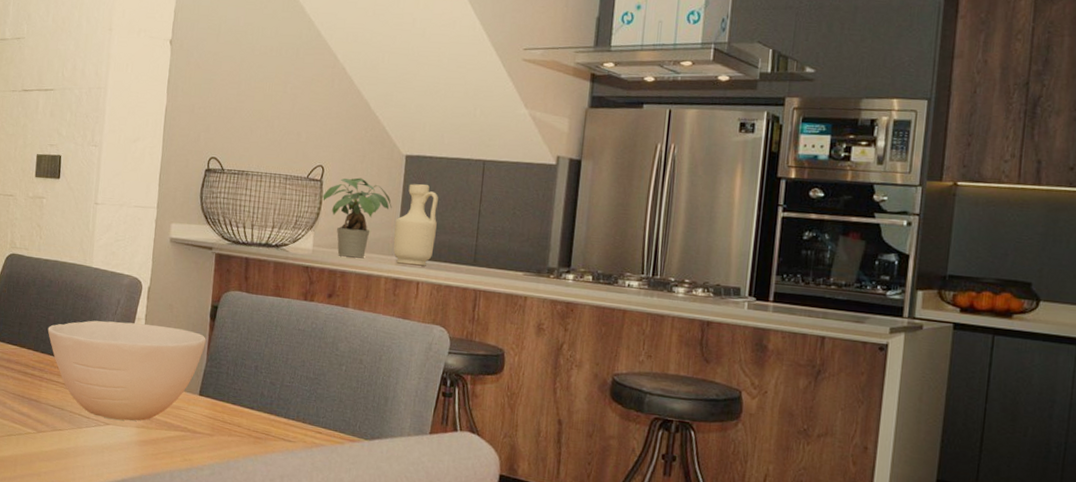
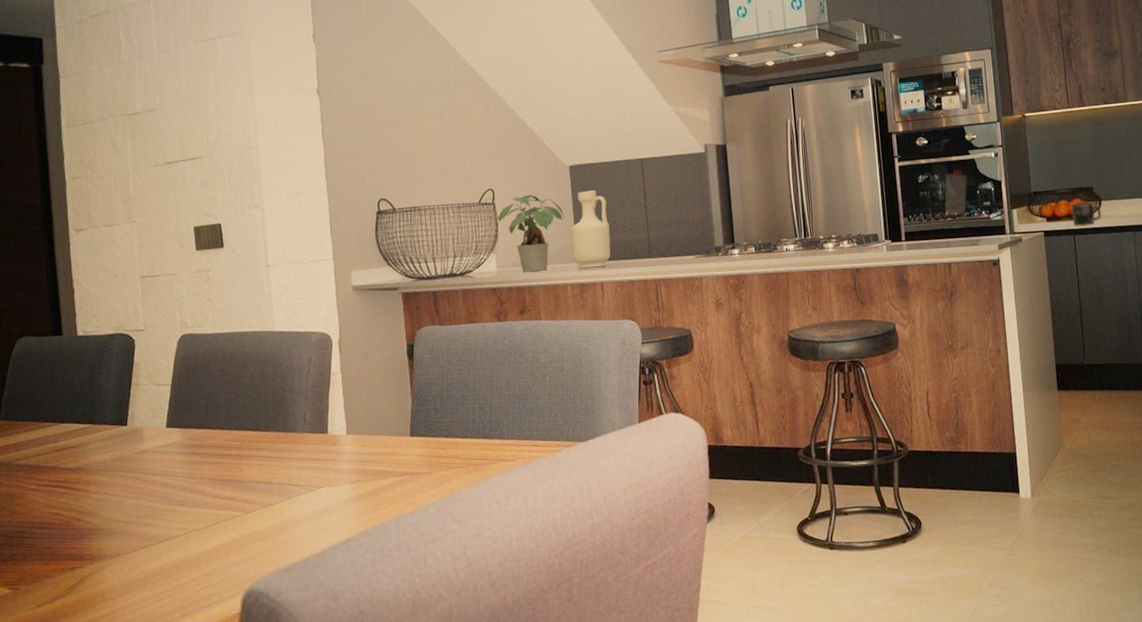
bowl: present [47,320,206,421] -> none [238,374,408,482]
mug: none [994,297,1037,328] -> present [1071,201,1101,227]

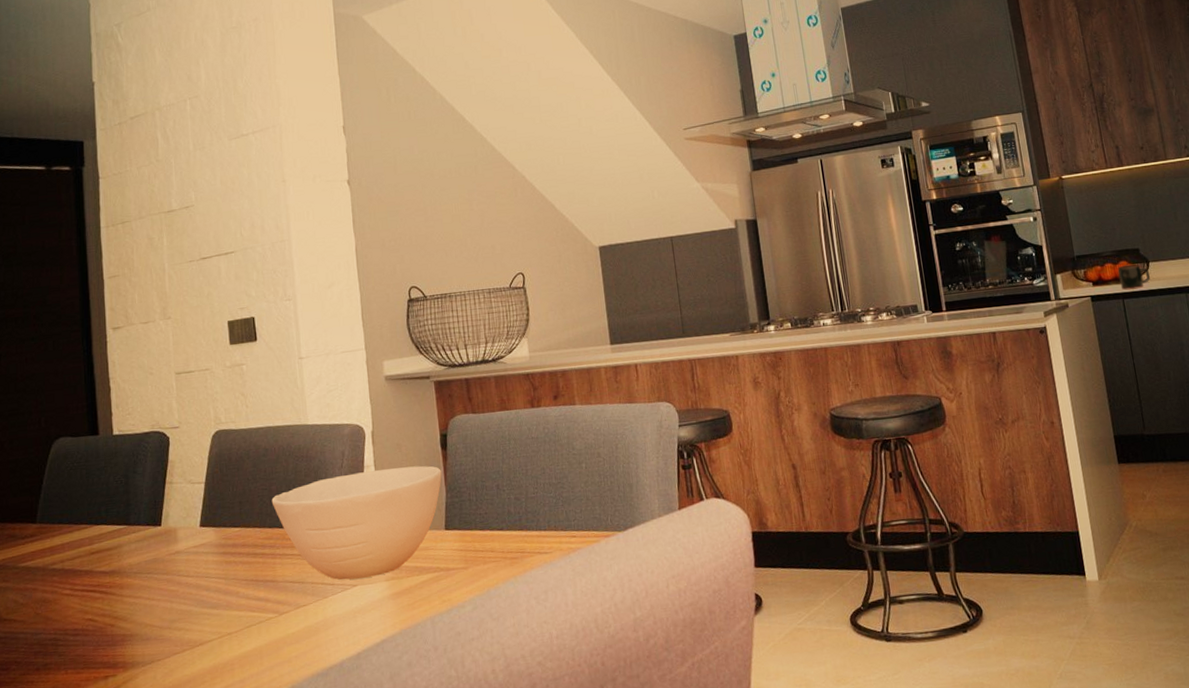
bowl: none [238,374,408,482] -> present [271,465,442,580]
potted plant: present [498,194,565,272] -> none [528,277,597,357]
ceramic jug: present [571,190,611,269] -> none [602,270,644,351]

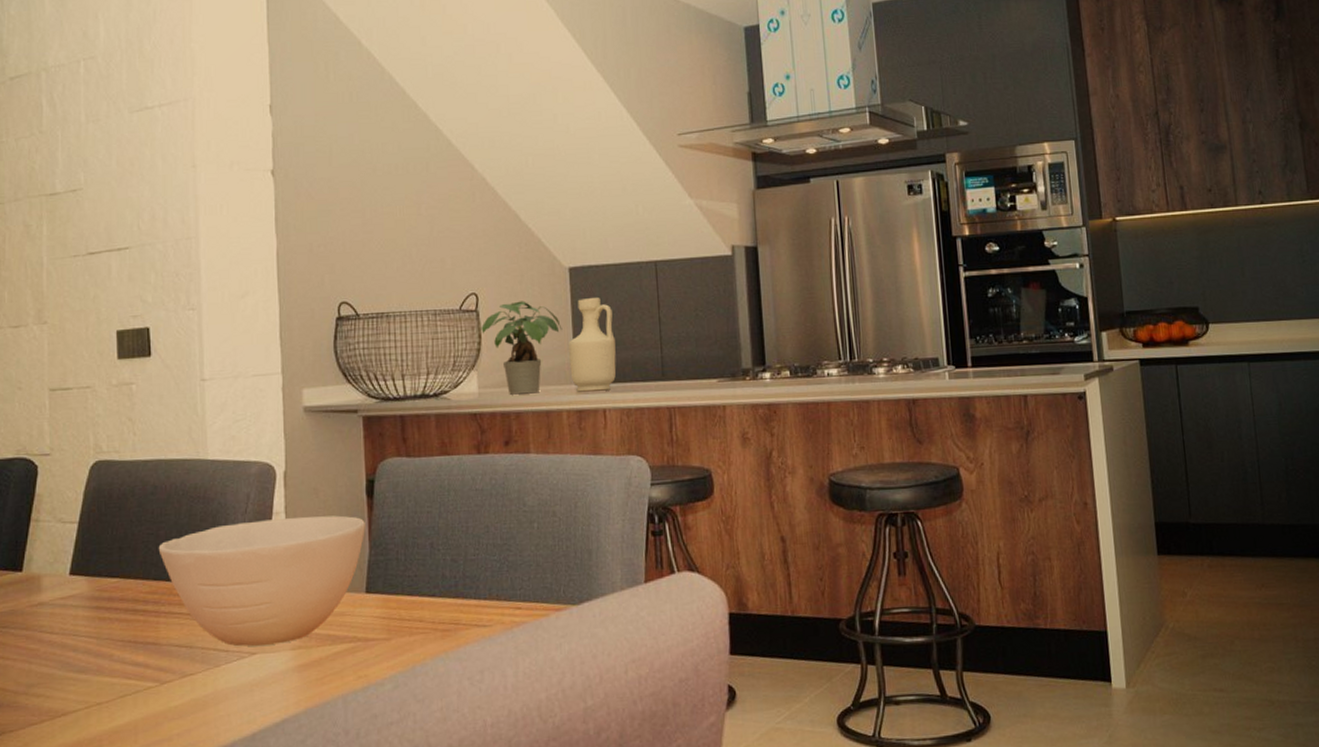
potted plant: none [528,277,597,357] -> present [481,301,563,395]
ceramic jug: none [602,270,644,351] -> present [569,298,616,392]
mug: present [1117,263,1150,290] -> none [1172,324,1209,355]

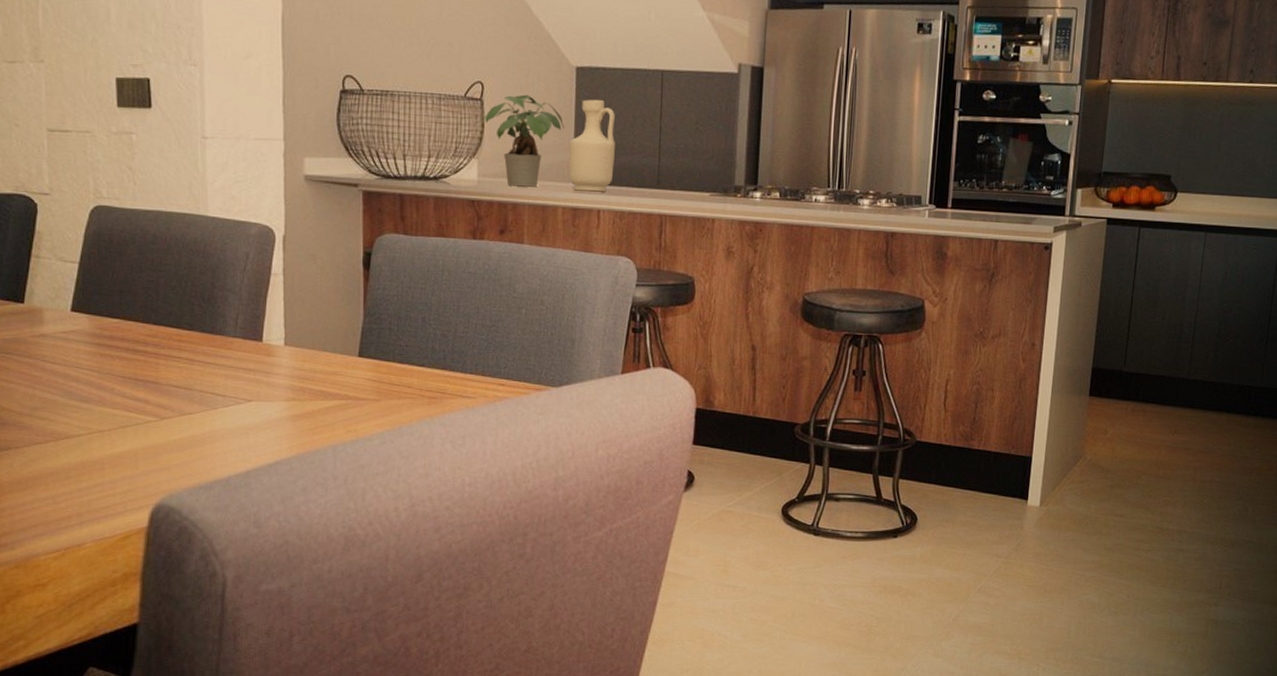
bowl: present [158,515,366,647] -> none [158,279,361,395]

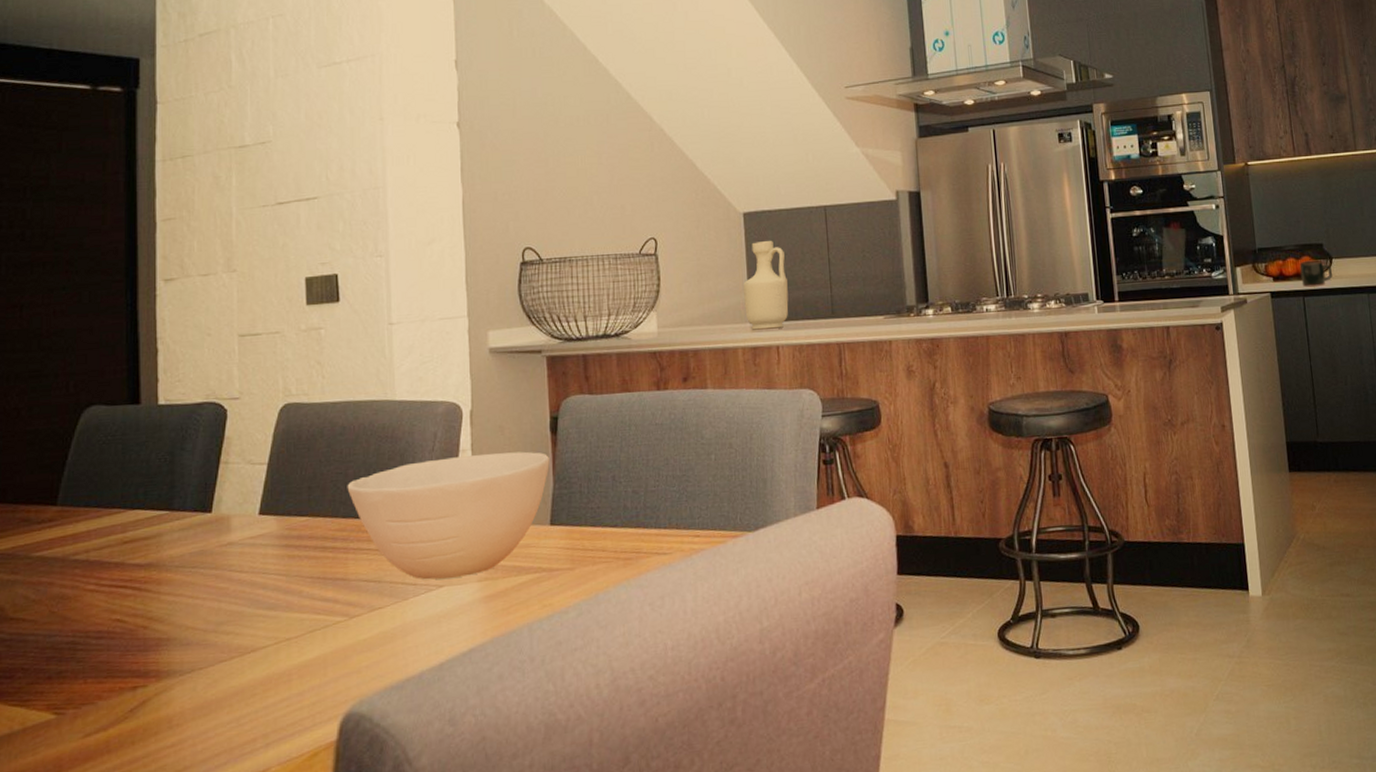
bowl: none [158,279,361,395] -> present [347,451,550,580]
potted plant: present [485,94,565,187] -> none [660,244,738,334]
mug: none [1141,191,1175,219] -> present [1299,259,1332,288]

